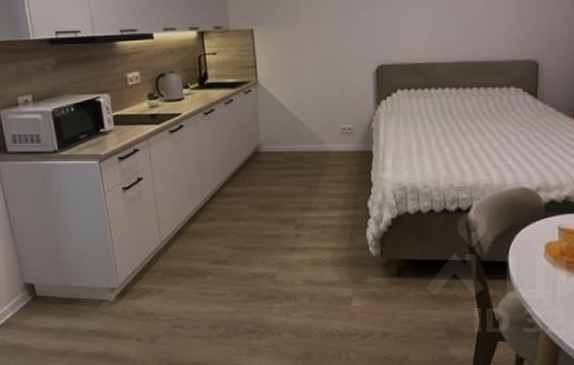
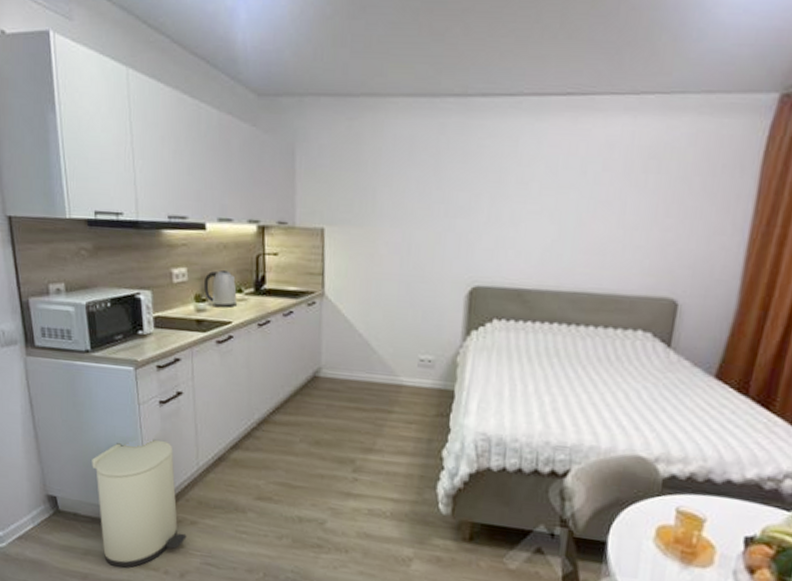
pedal bin: none [65,221,155,341] -> present [92,439,187,568]

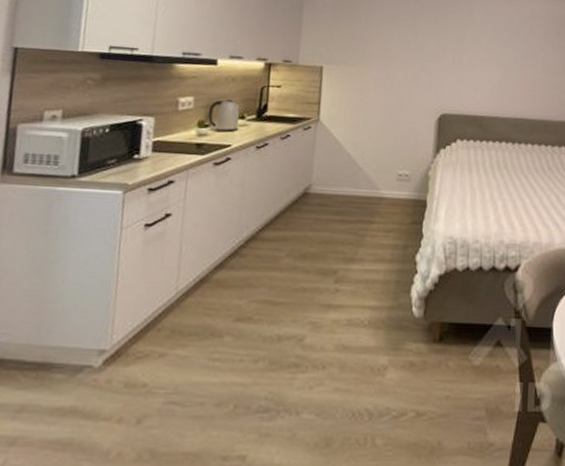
pedal bin: present [92,439,187,568] -> none [44,265,153,424]

